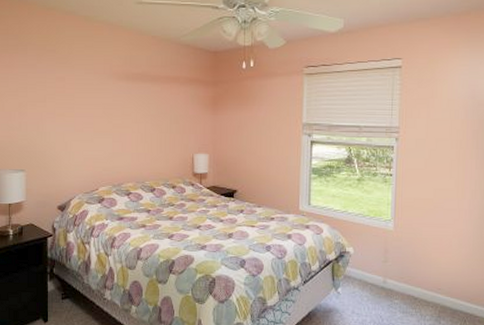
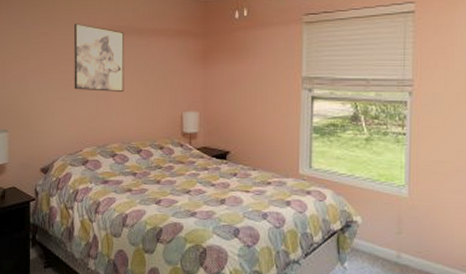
wall art: none [90,69,139,135] -> present [74,23,125,92]

